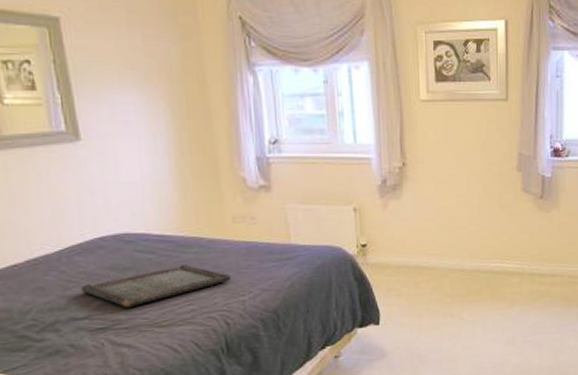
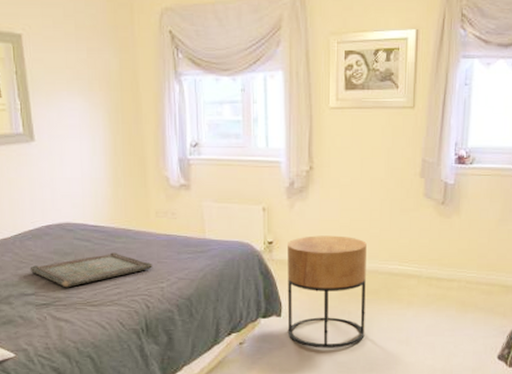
side table: none [383,235,469,356] -> present [287,235,367,348]

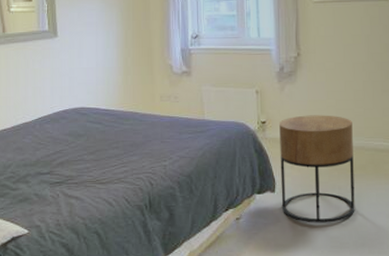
serving tray: present [30,252,153,288] -> none [47,134,157,167]

